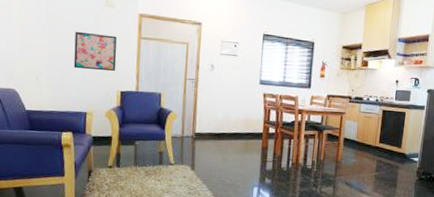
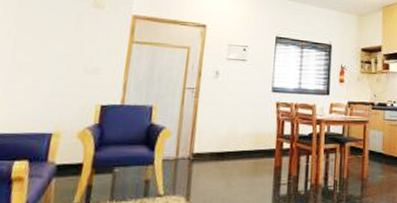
wall art: present [73,31,117,72] -> none [42,35,103,82]

